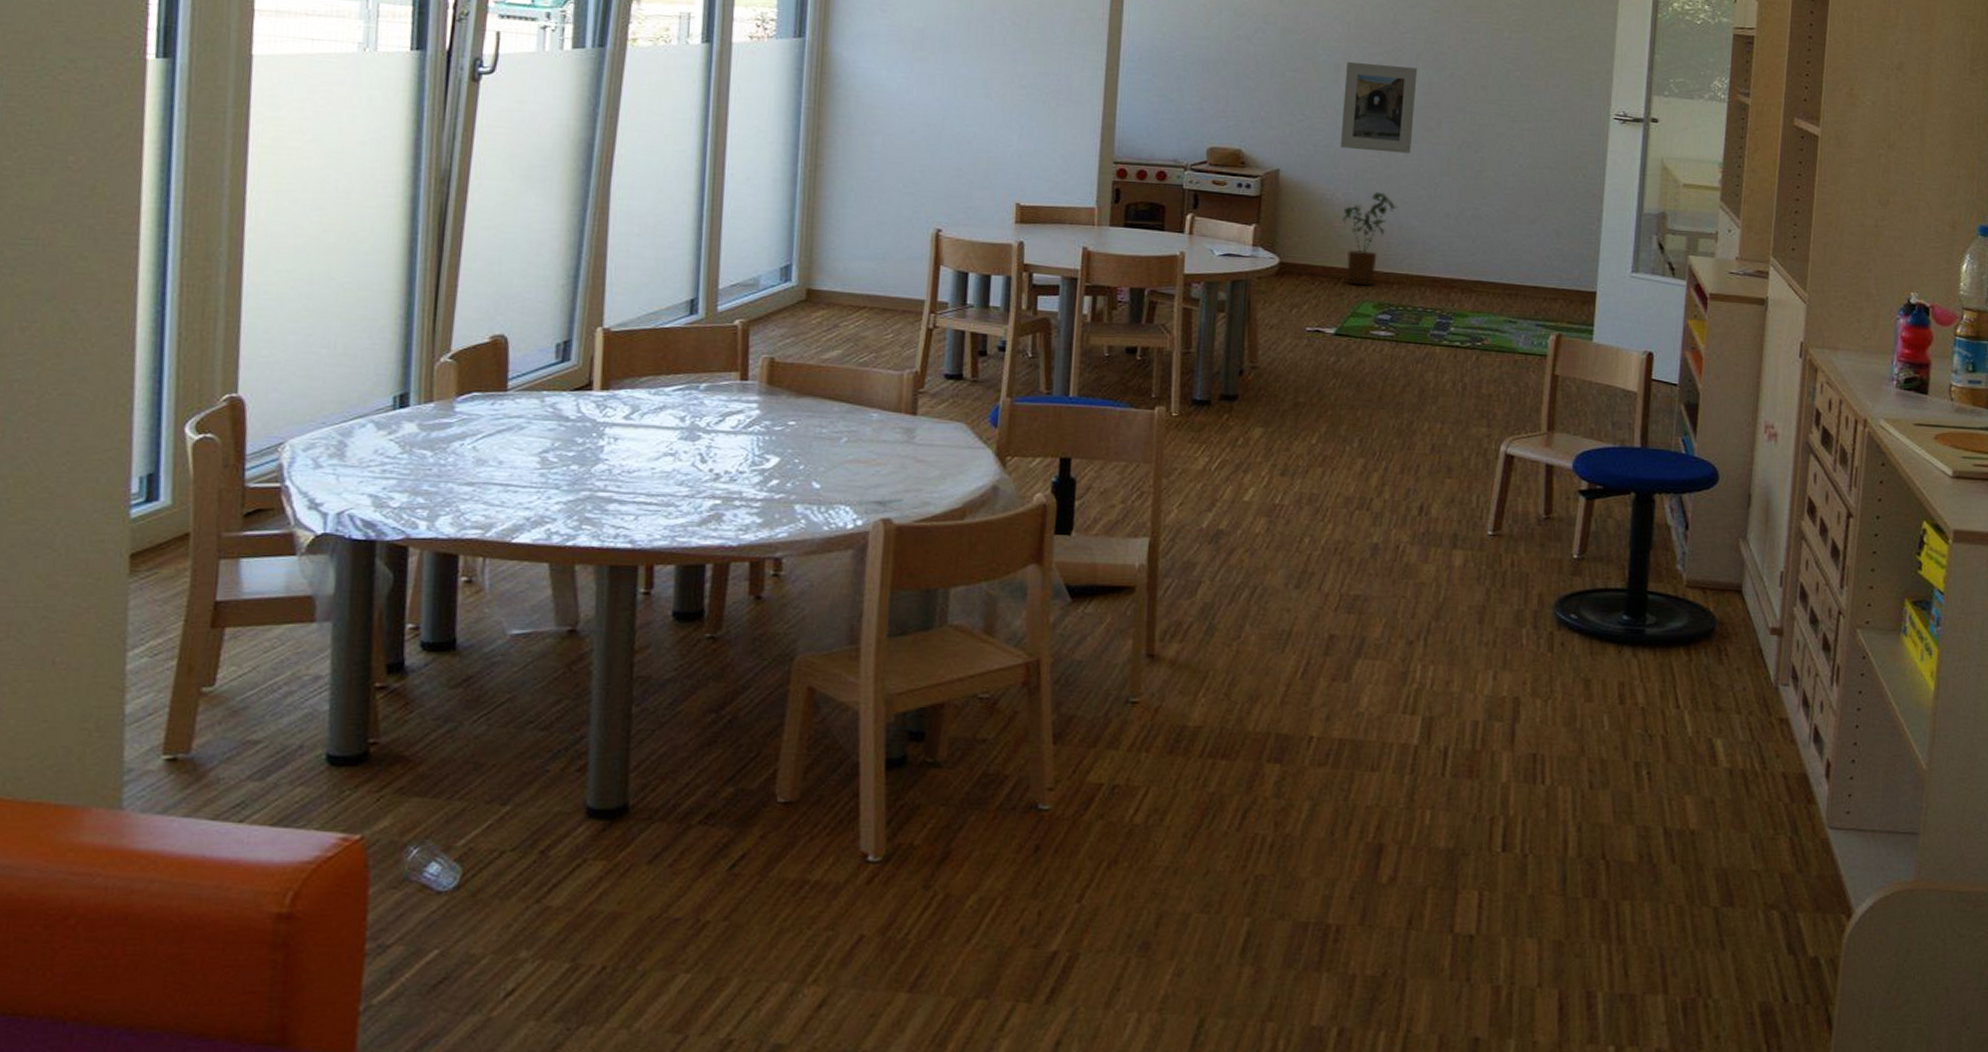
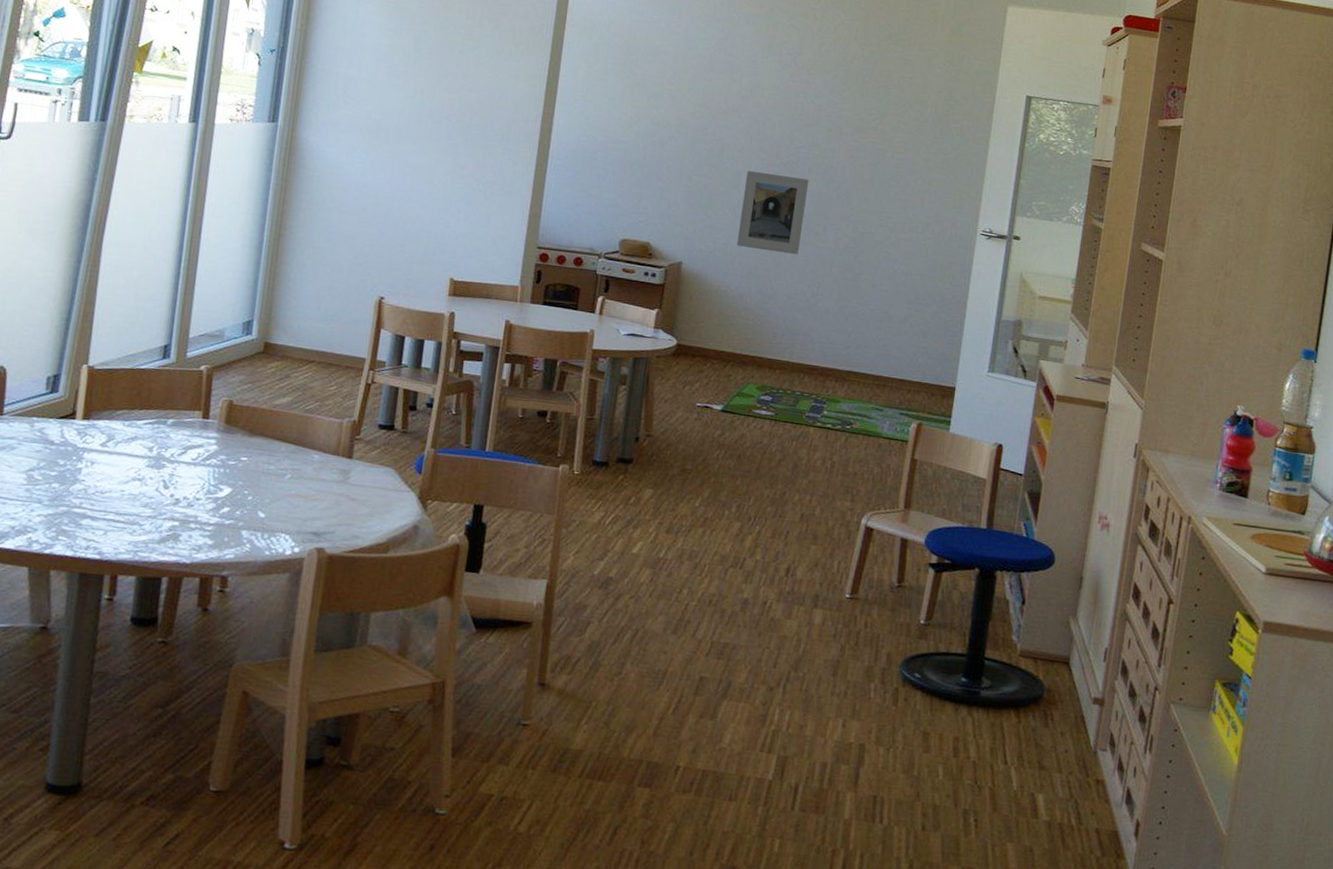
house plant: present [1343,191,1399,286] -> none [733,287,785,370]

